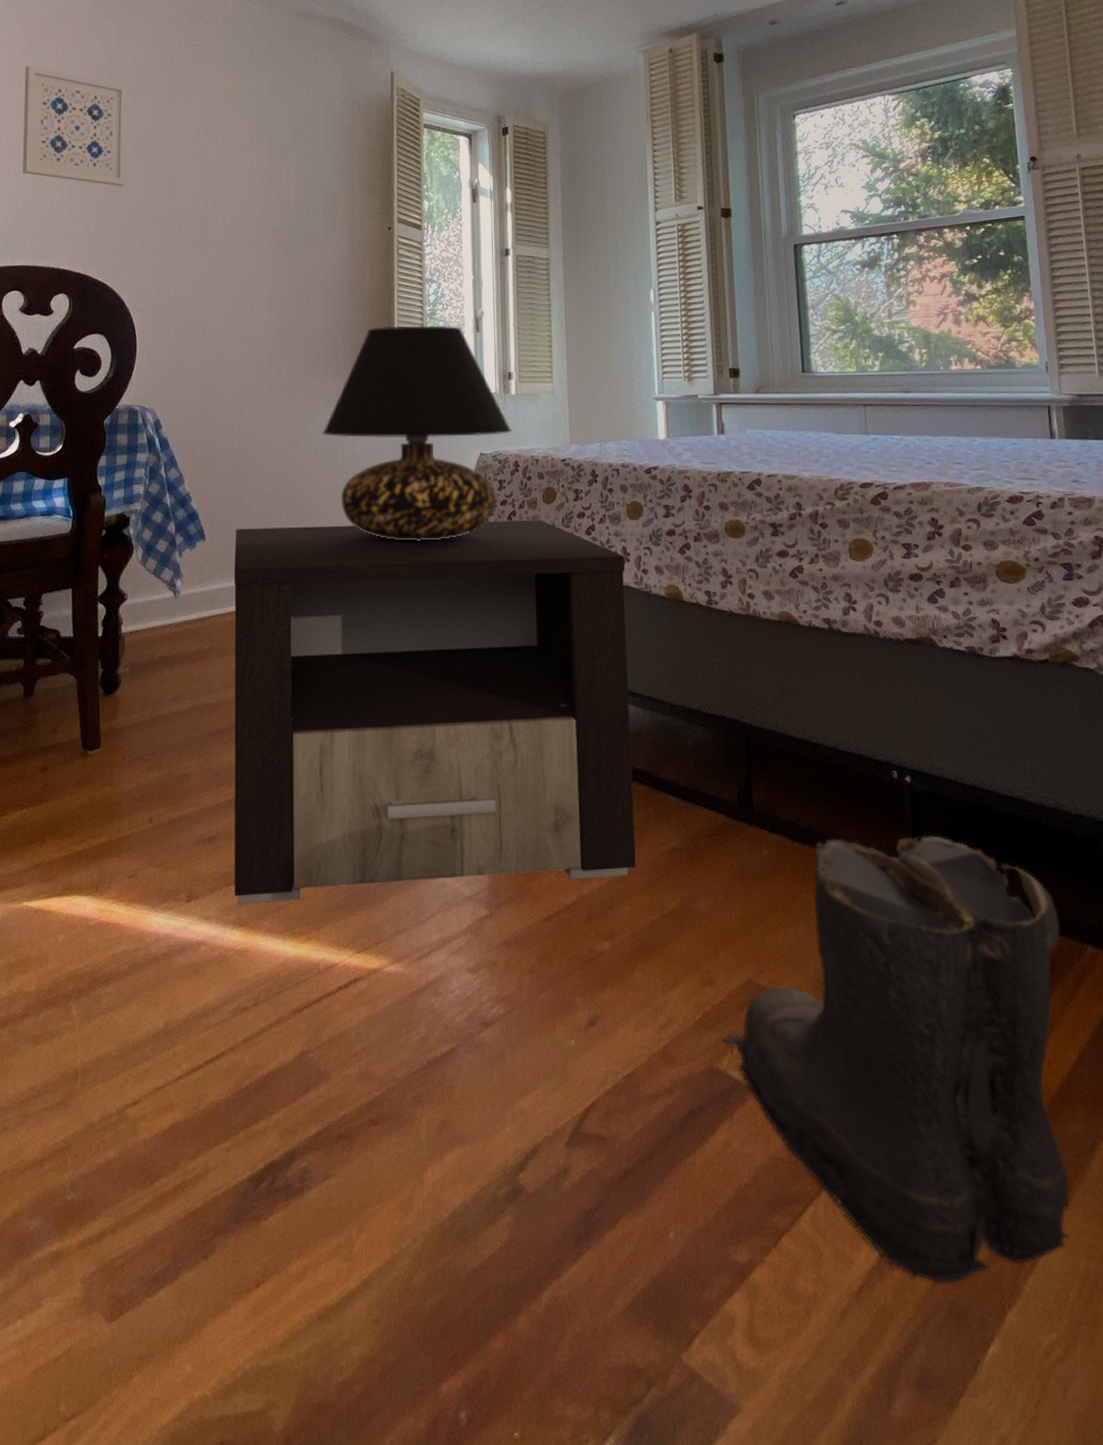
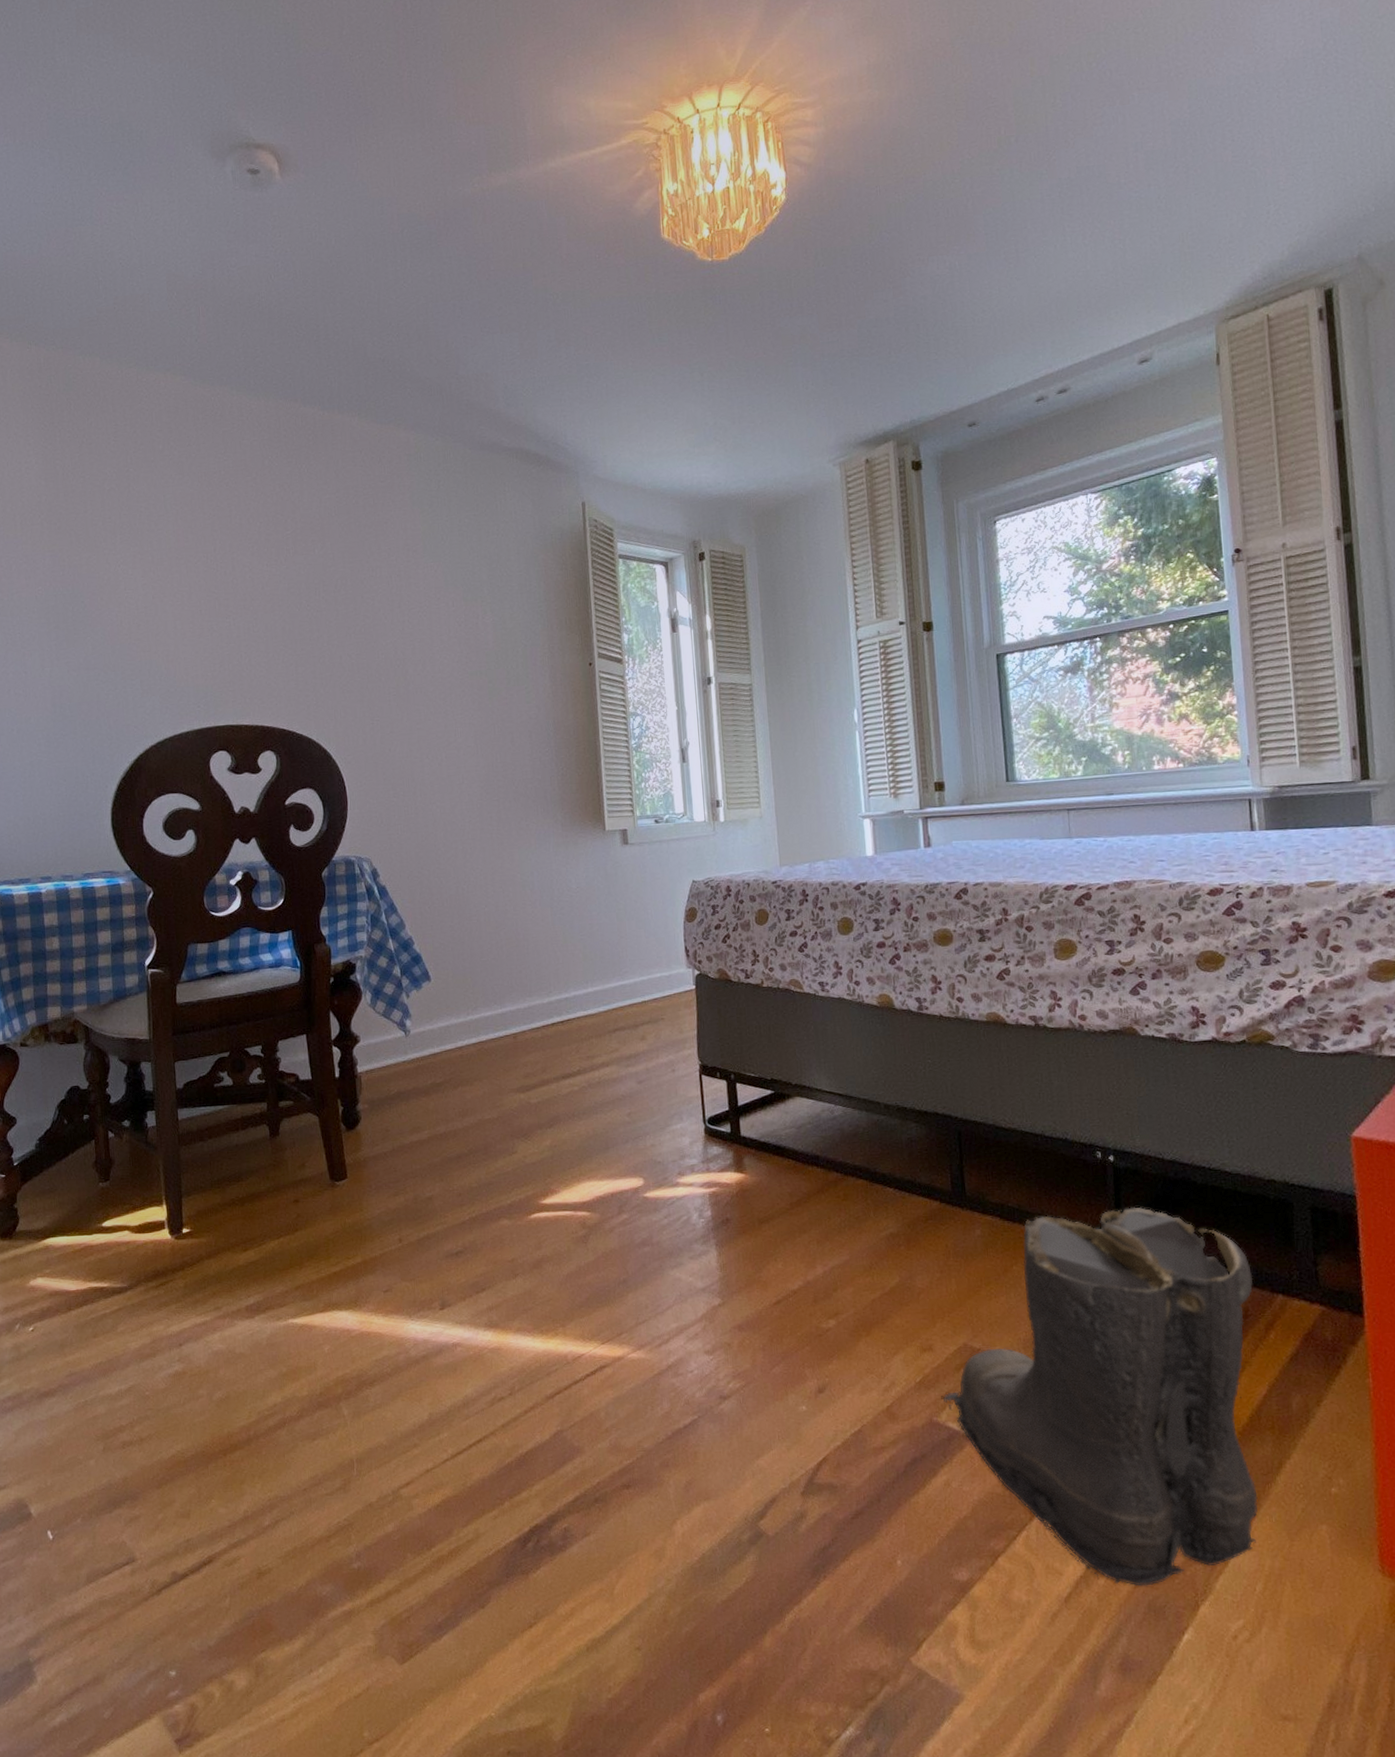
wall art: present [22,65,128,187] -> none [208,519,322,639]
nightstand: present [234,519,636,904] -> none [459,940,857,1308]
table lamp: present [323,326,512,541] -> none [537,758,723,969]

